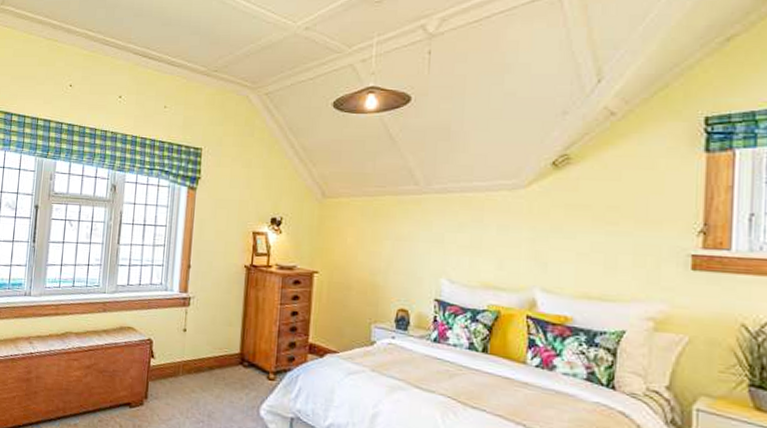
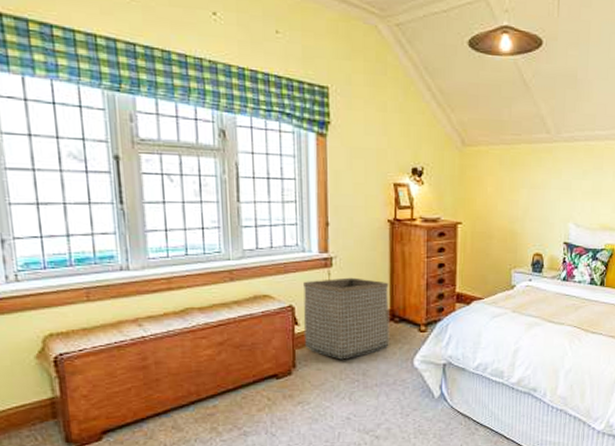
laundry basket: none [158,317,241,398] -> present [303,277,389,360]

